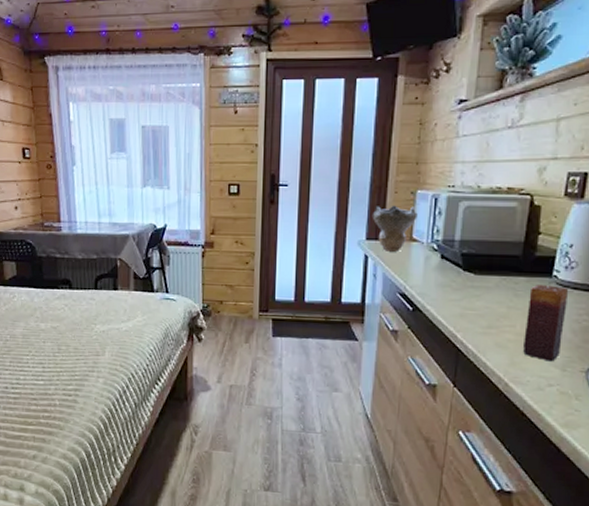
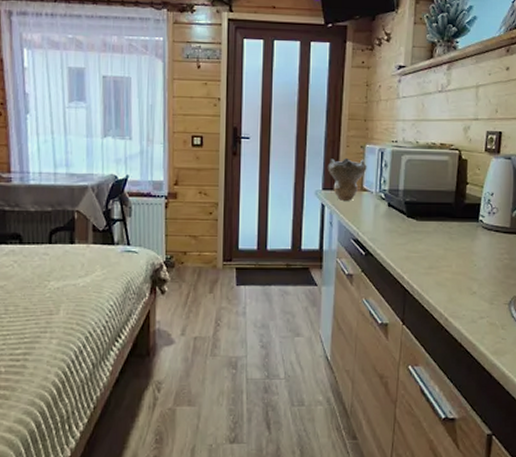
candle: present [523,285,568,362] -> none [459,229,491,296]

